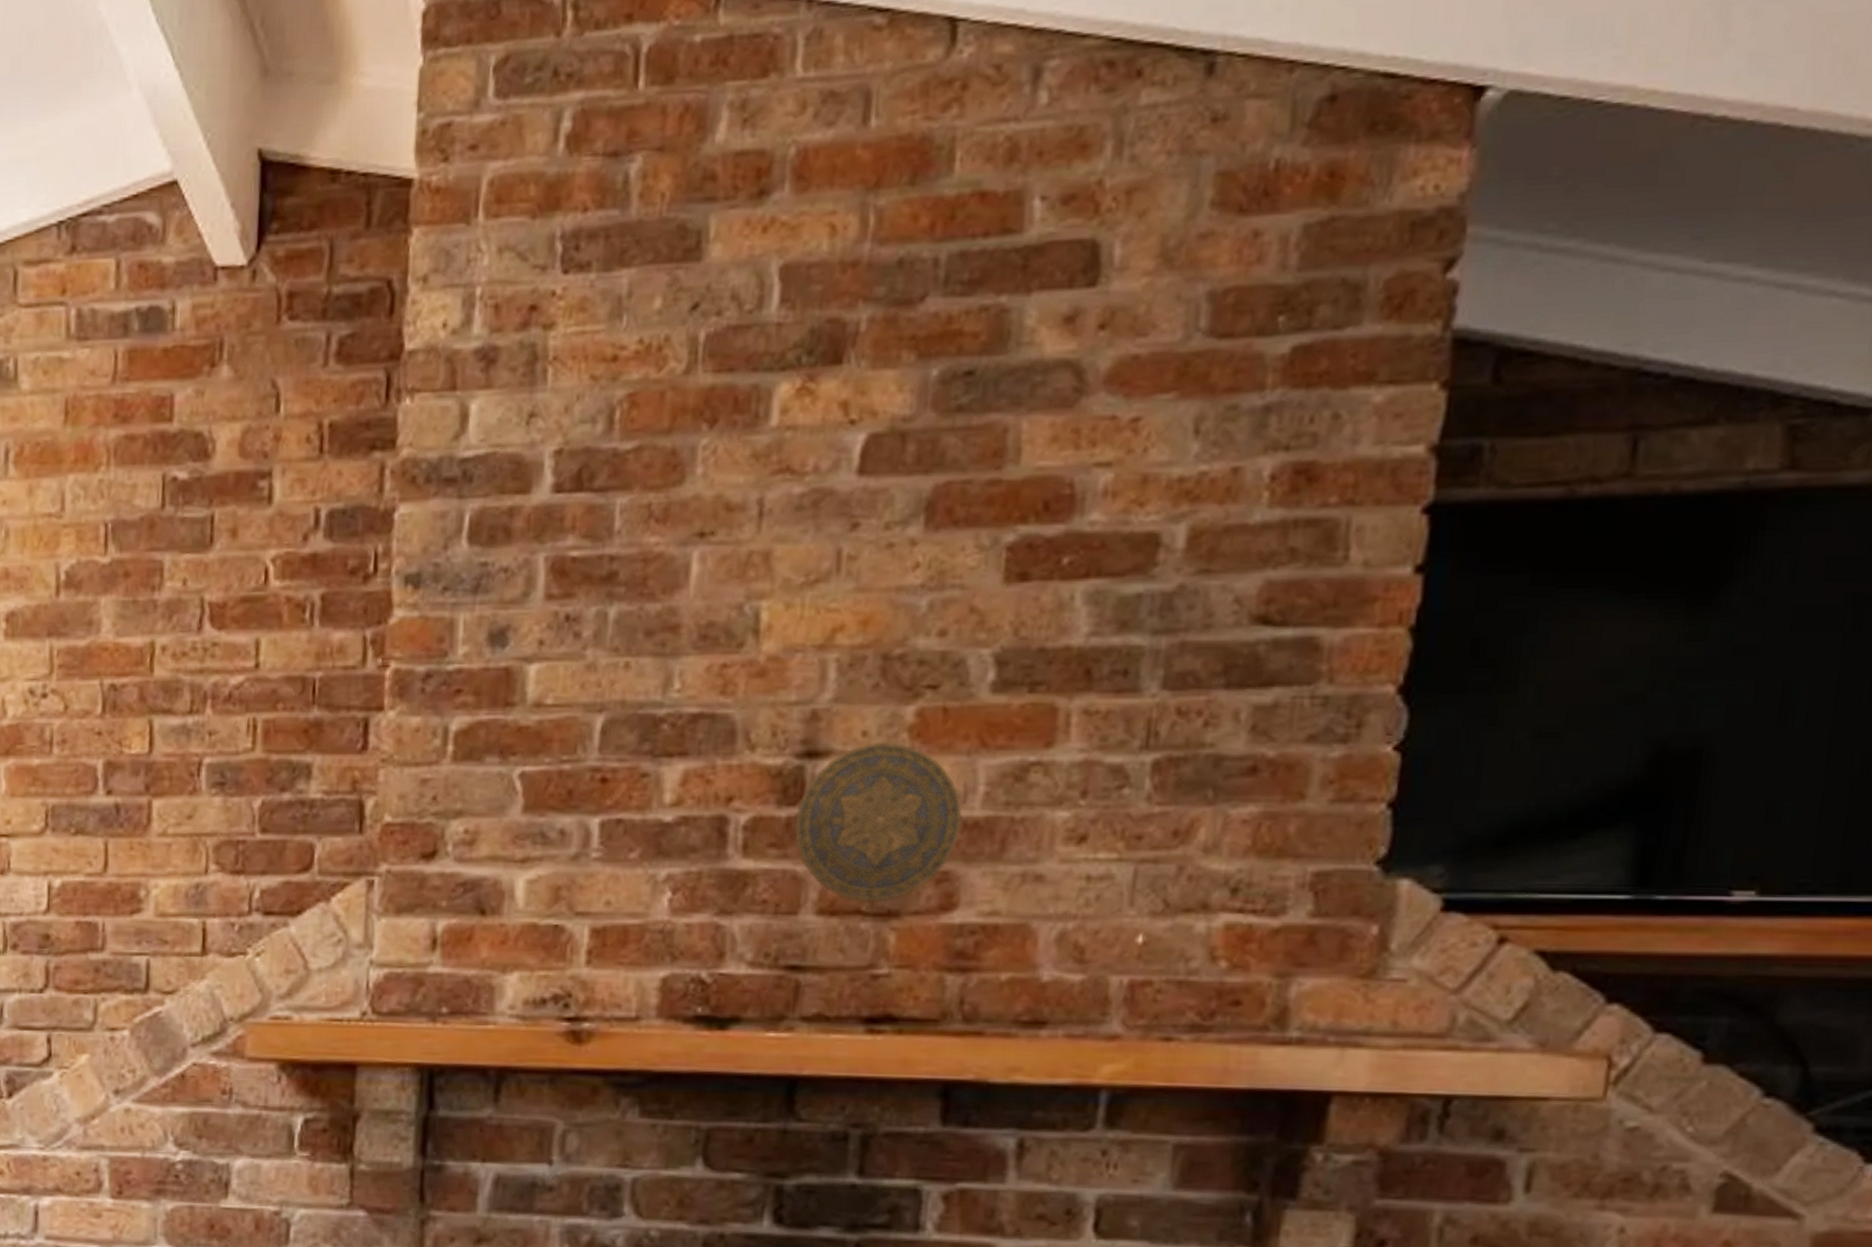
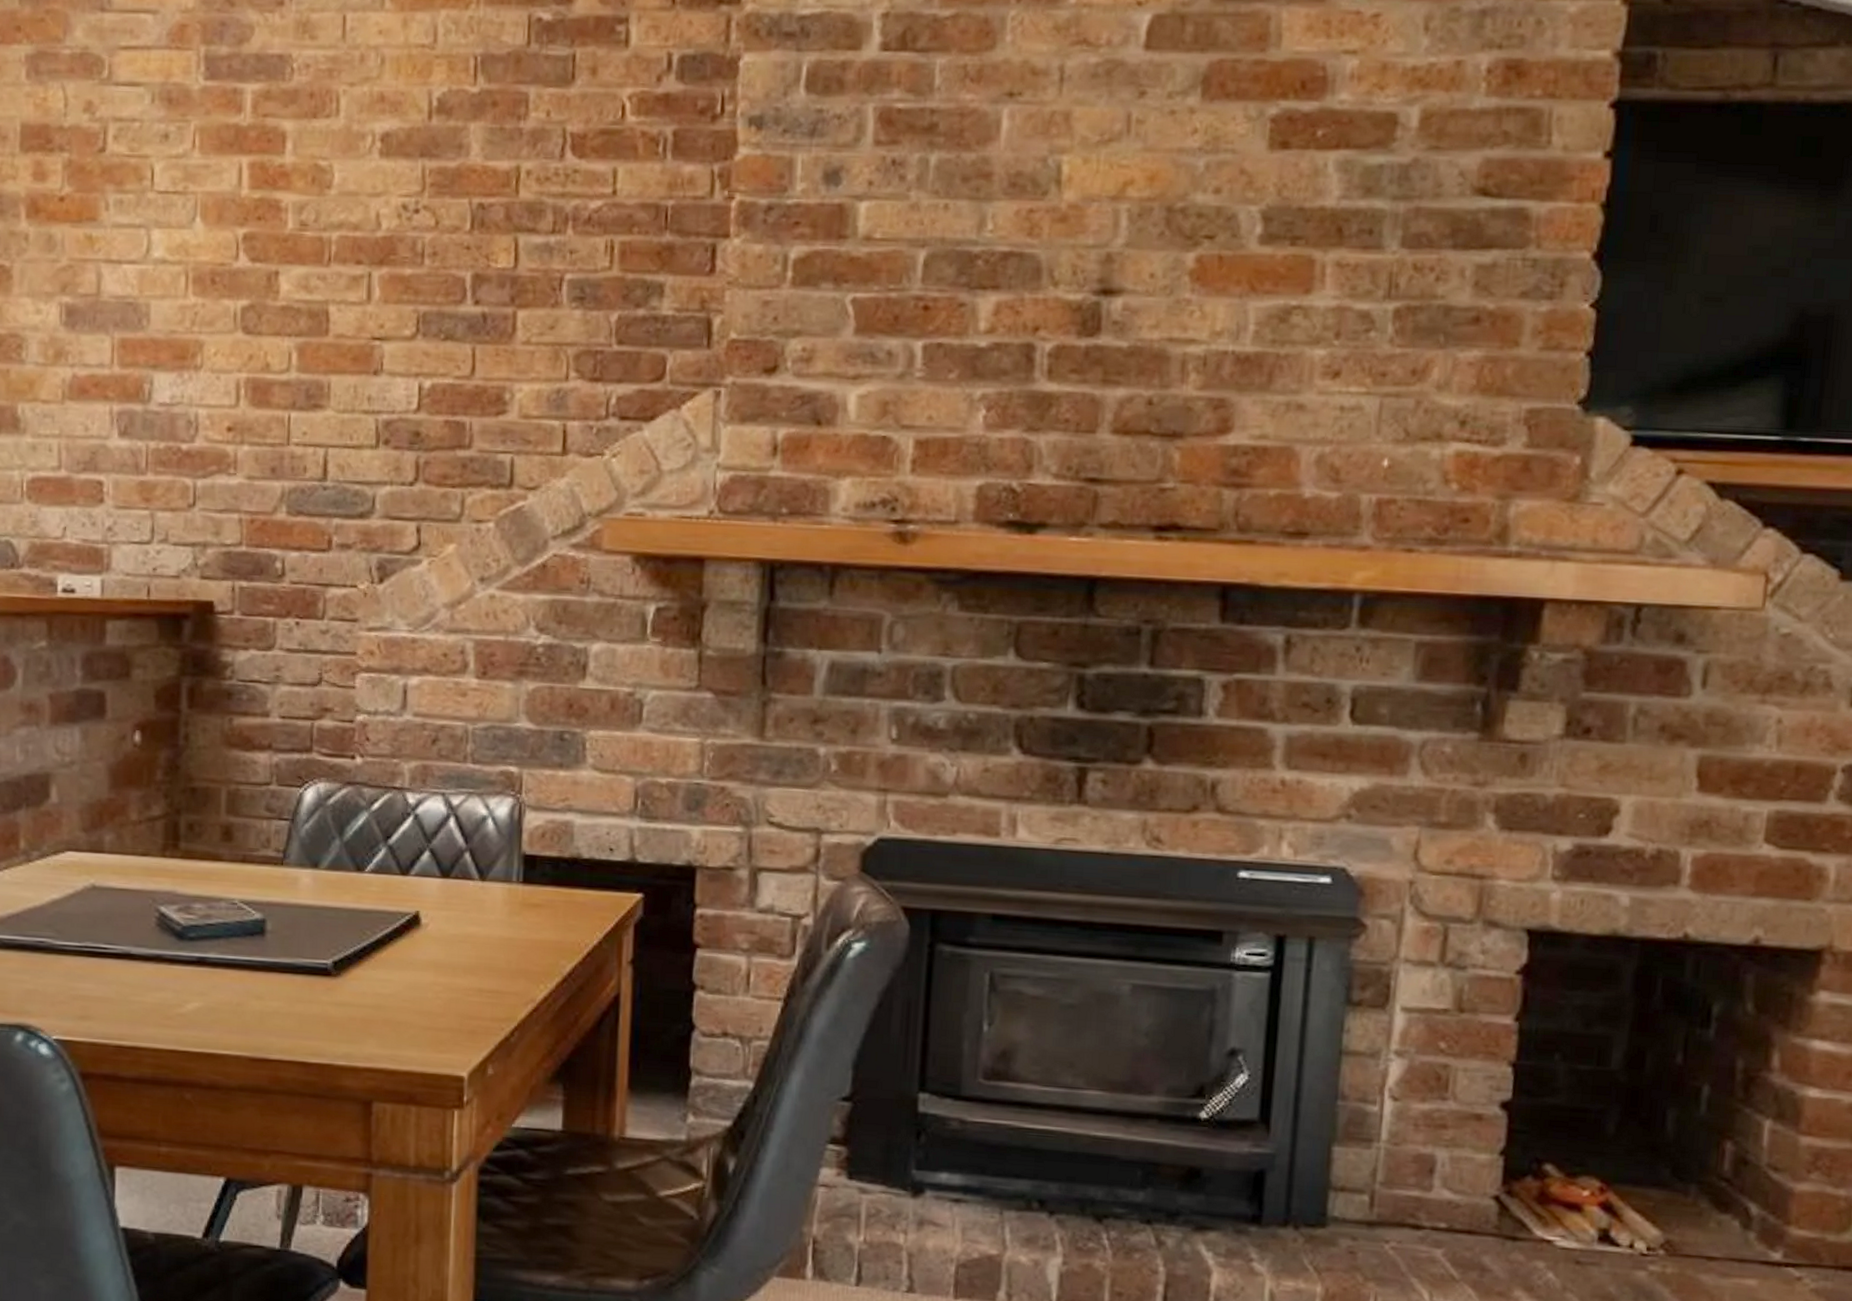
decorative plate: present [794,742,963,903] -> none [1092,283,1236,425]

